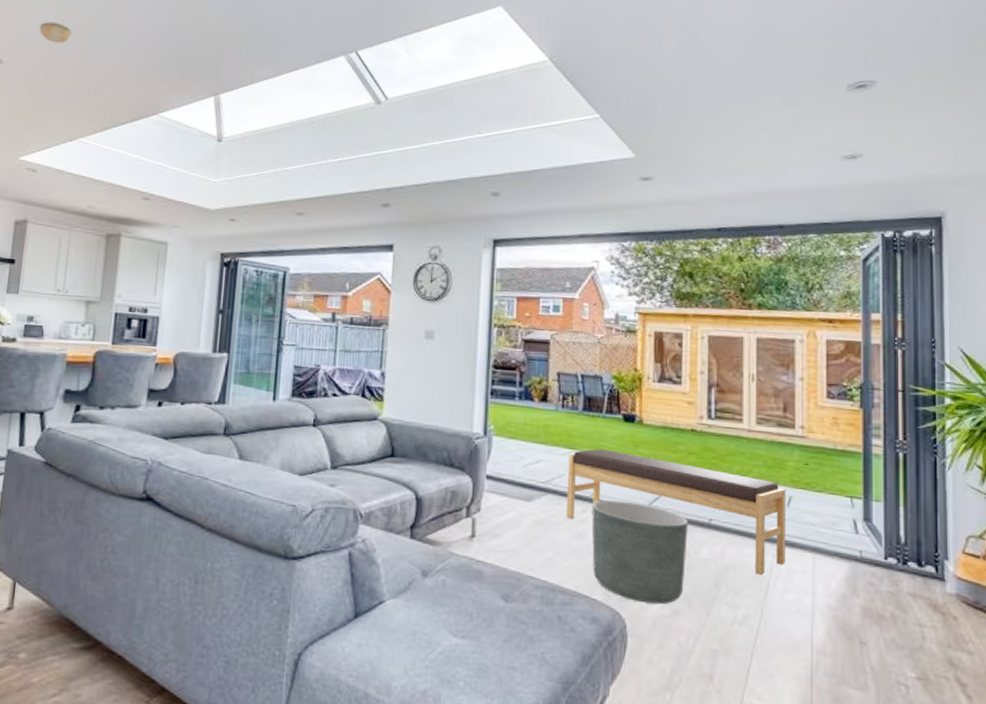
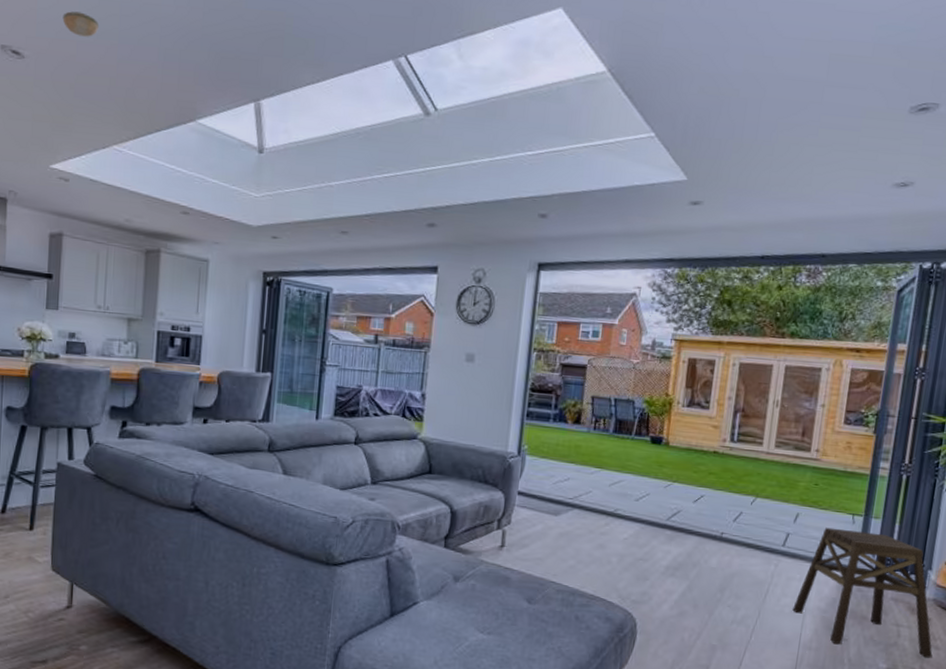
bench: present [566,449,786,576] -> none [590,468,795,583]
planter: present [591,500,688,605] -> none [610,515,702,607]
stool: none [799,512,966,665] -> present [792,527,933,658]

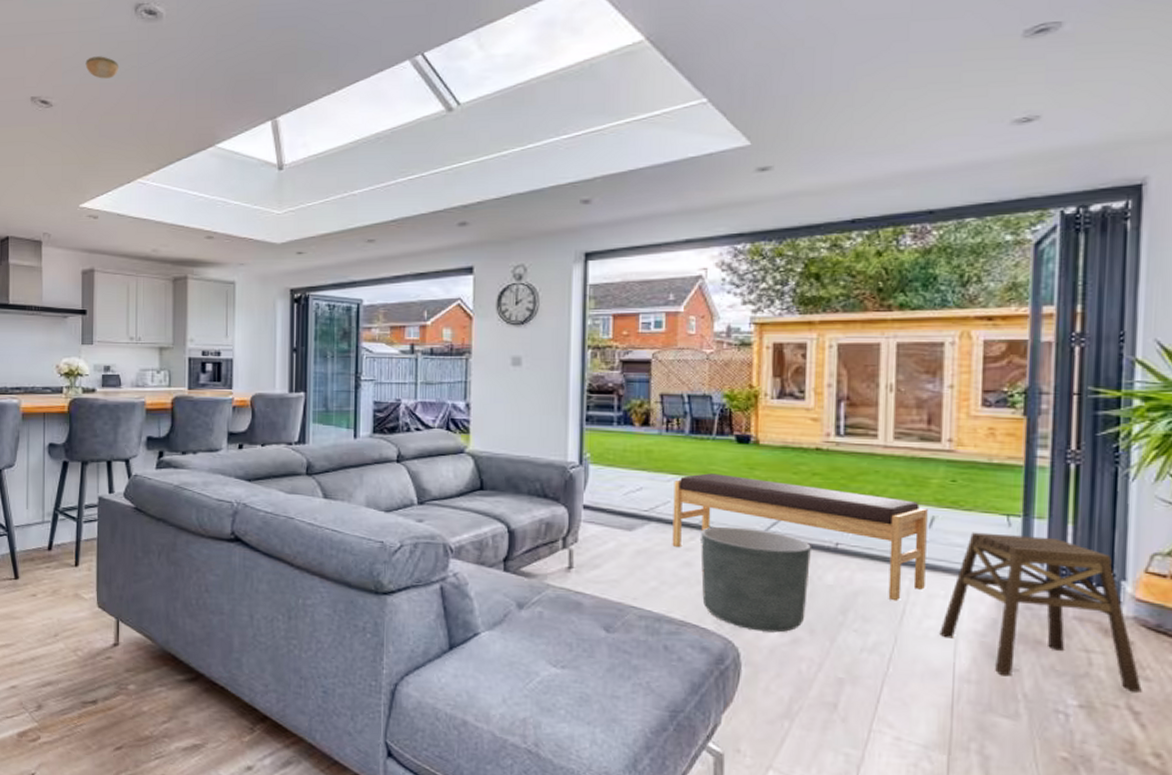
bench: none [590,468,795,583] -> present [672,473,928,602]
planter: none [610,515,702,607] -> present [701,526,811,633]

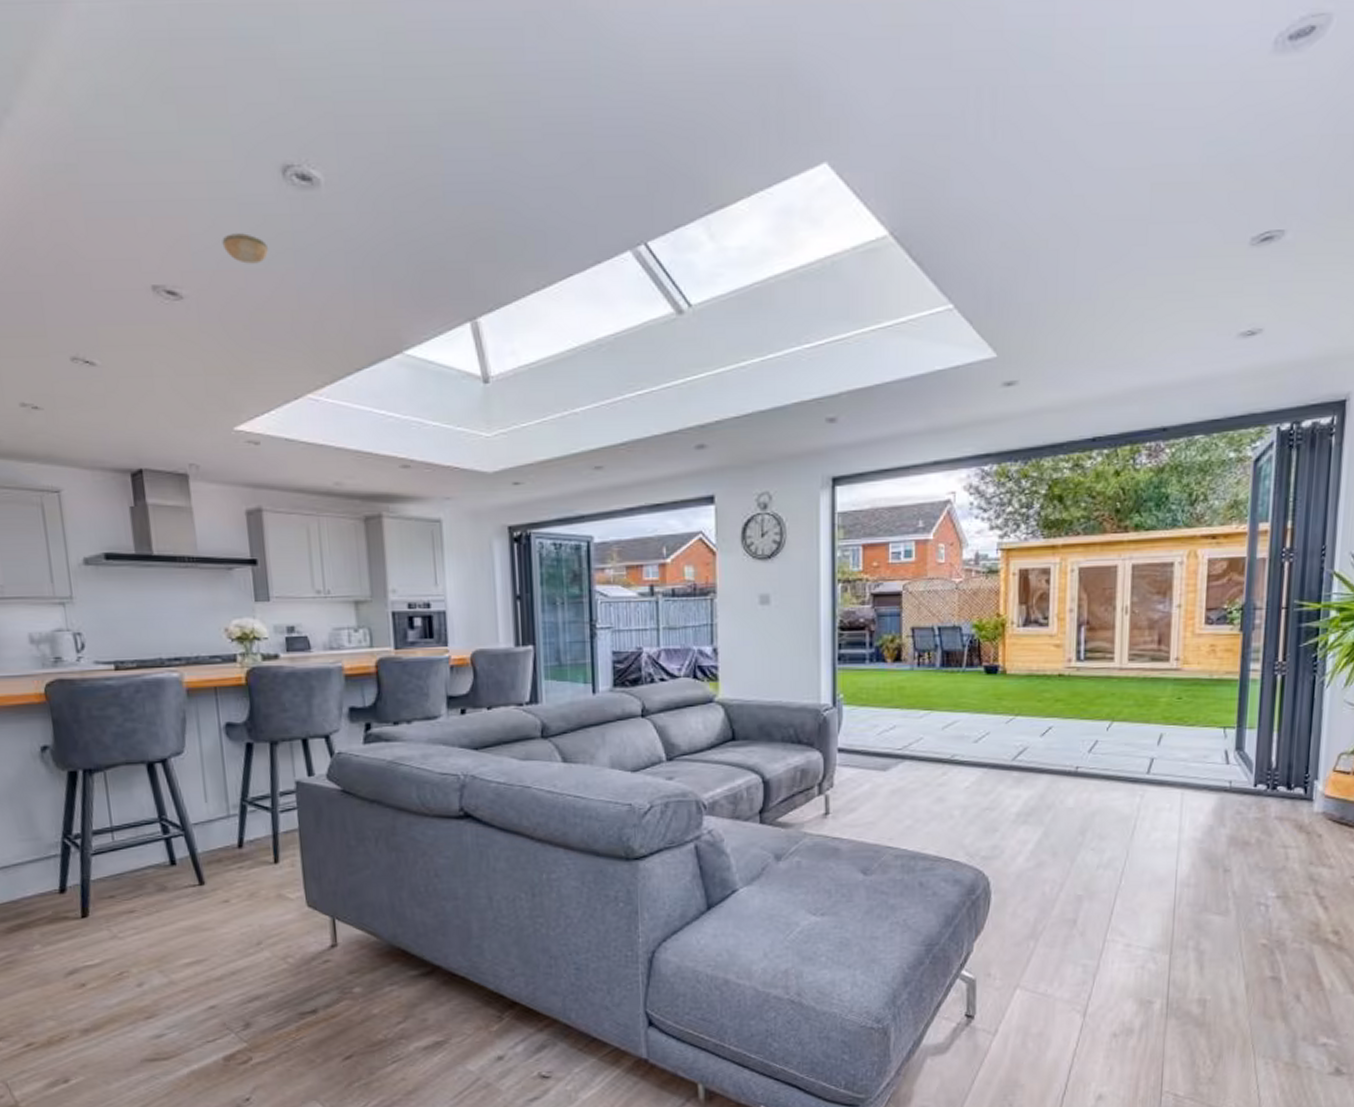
bench: present [672,473,928,602] -> none [925,706,1157,818]
planter: present [701,526,811,633] -> none [952,758,1054,859]
stool: present [939,532,1142,692] -> none [1165,745,1327,879]

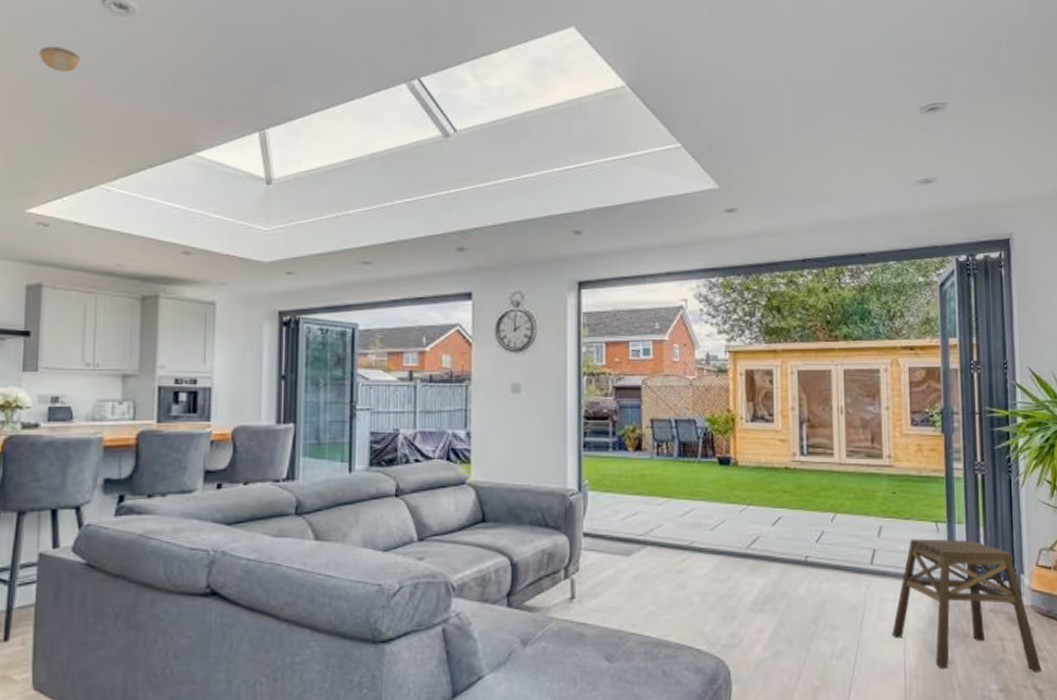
stool: none [1165,745,1327,879] -> present [892,538,1042,672]

